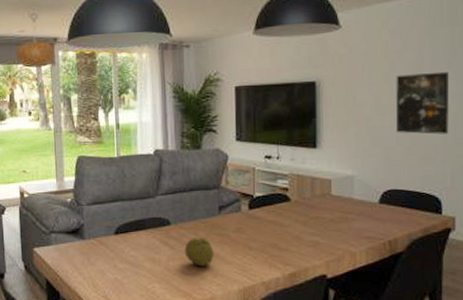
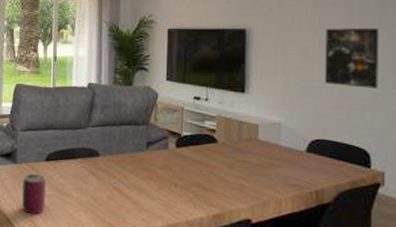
can: none [92,249,117,290] -> present [22,174,46,214]
fruit: present [184,238,214,267] -> none [111,171,140,200]

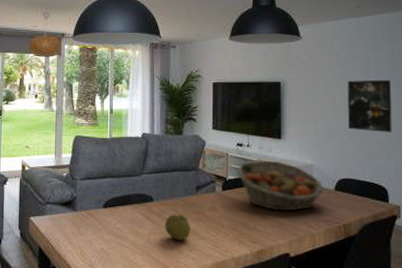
can: present [22,174,46,214] -> none [82,221,104,259]
fruit: none [111,171,140,200] -> present [164,214,191,241]
fruit basket: none [193,116,294,174] -> present [237,160,324,212]

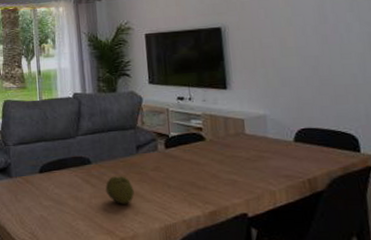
fruit basket: present [237,160,324,212] -> none [179,113,282,168]
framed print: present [347,79,392,132] -> none [299,14,358,74]

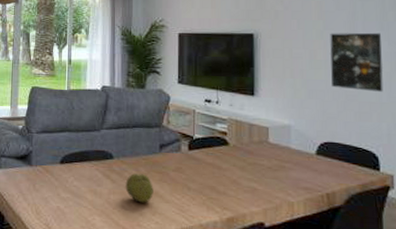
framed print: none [299,14,358,74] -> present [330,32,383,92]

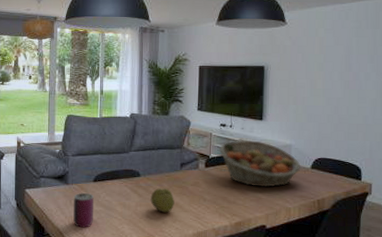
can: none [37,176,60,218] -> present [73,193,94,228]
fruit basket: none [205,119,304,177] -> present [219,140,301,188]
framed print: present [330,32,383,92] -> none [328,65,371,115]

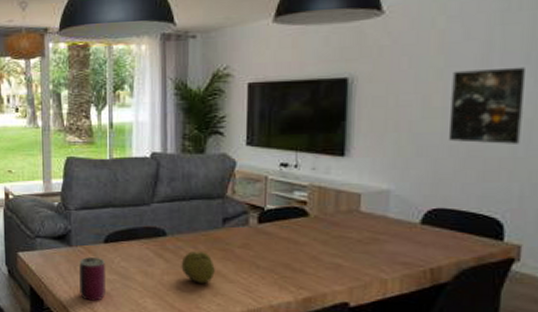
fruit basket: present [219,140,301,188] -> none [279,185,405,251]
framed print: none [328,65,371,115] -> present [449,67,525,144]

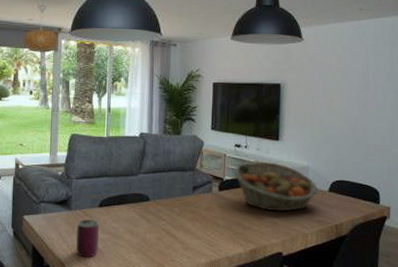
fruit: present [181,251,215,284] -> none [160,214,186,240]
fruit basket: none [279,185,405,251] -> present [234,162,318,212]
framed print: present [449,67,525,144] -> none [345,83,388,136]

